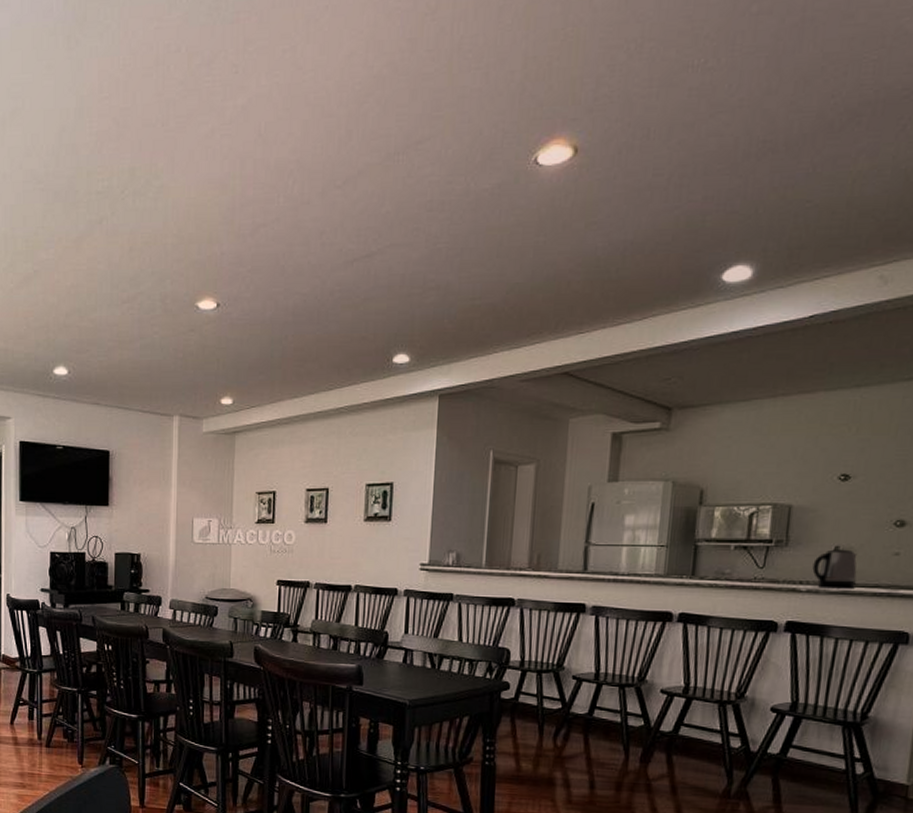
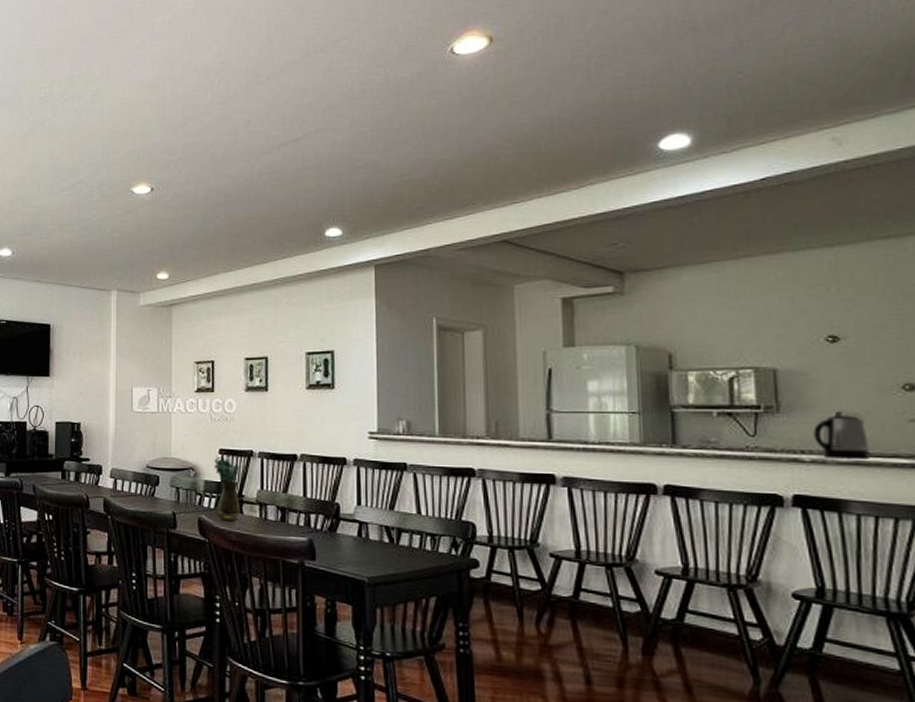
vase: none [271,585,296,652] -> present [214,454,240,523]

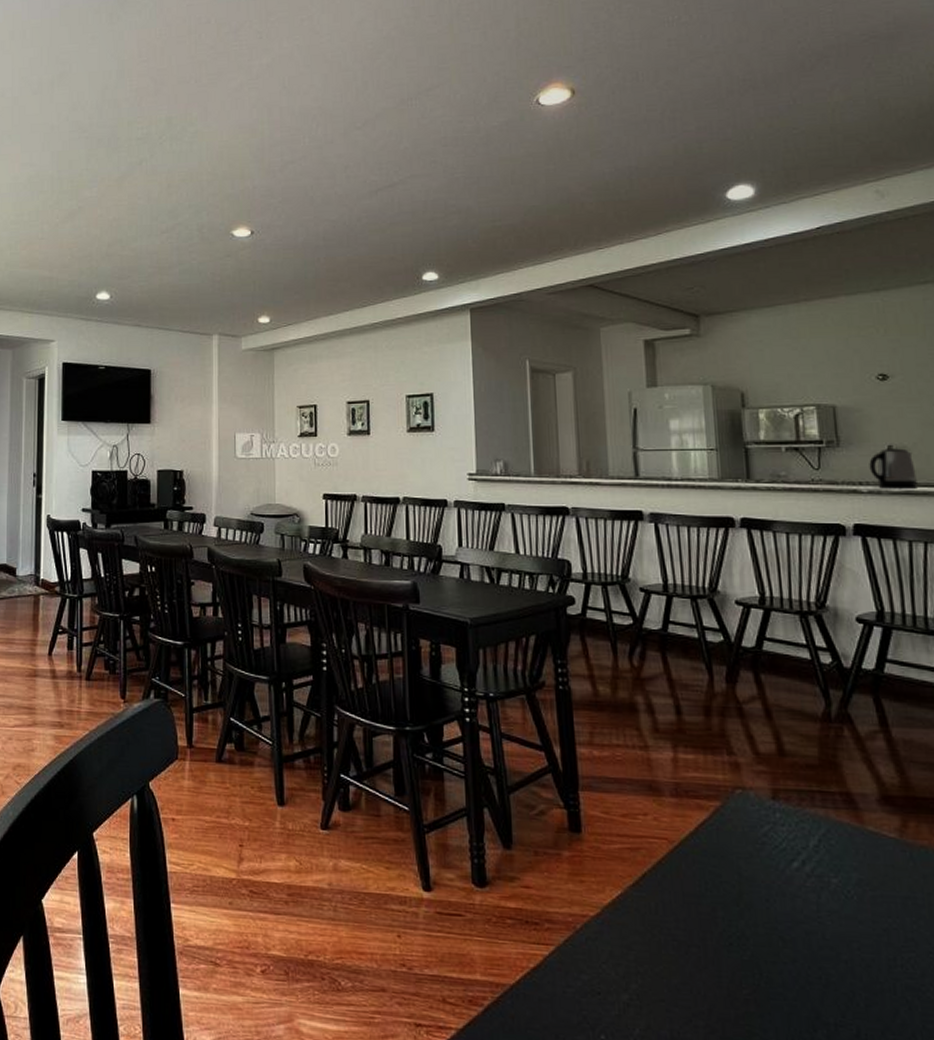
vase: present [214,454,240,523] -> none [318,499,345,569]

